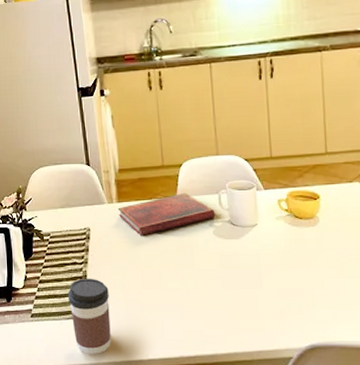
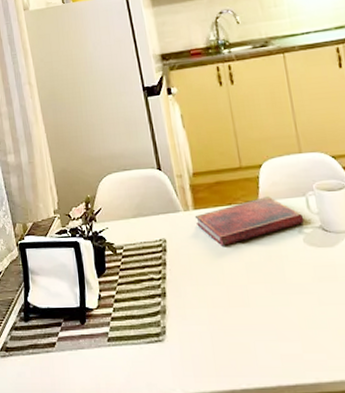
coffee cup: present [67,278,111,355] -> none [146,295,198,385]

